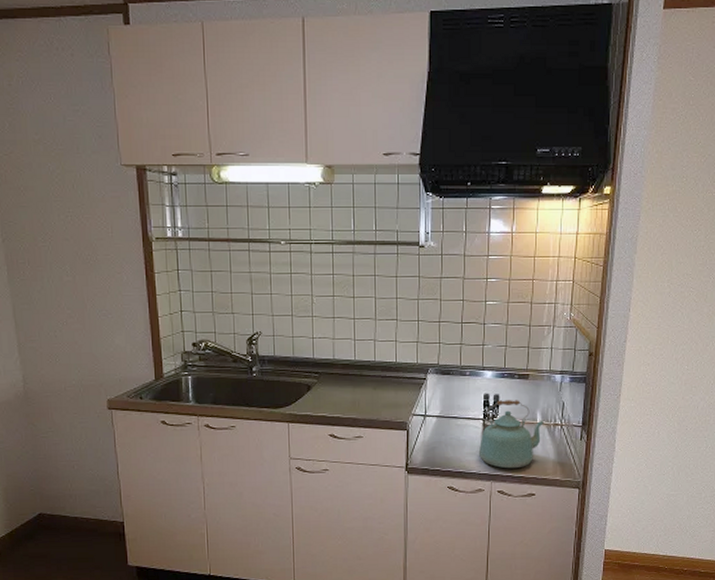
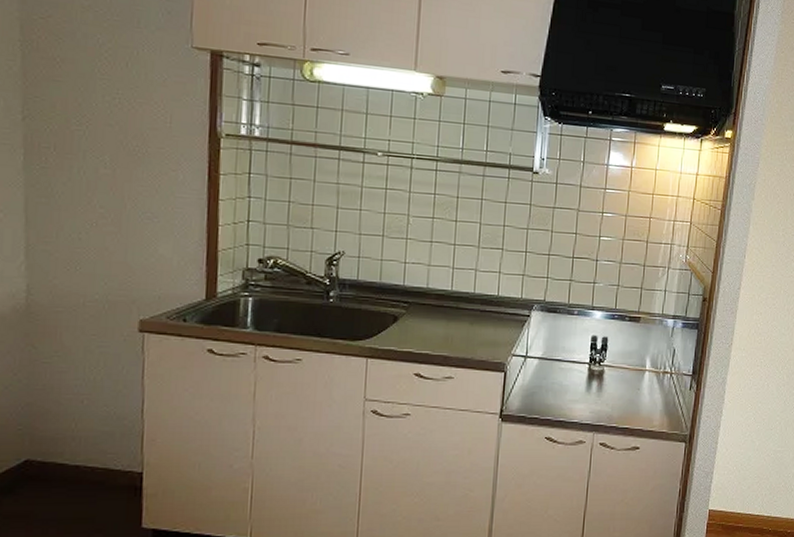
kettle: present [478,400,545,469] -> none [581,343,654,419]

